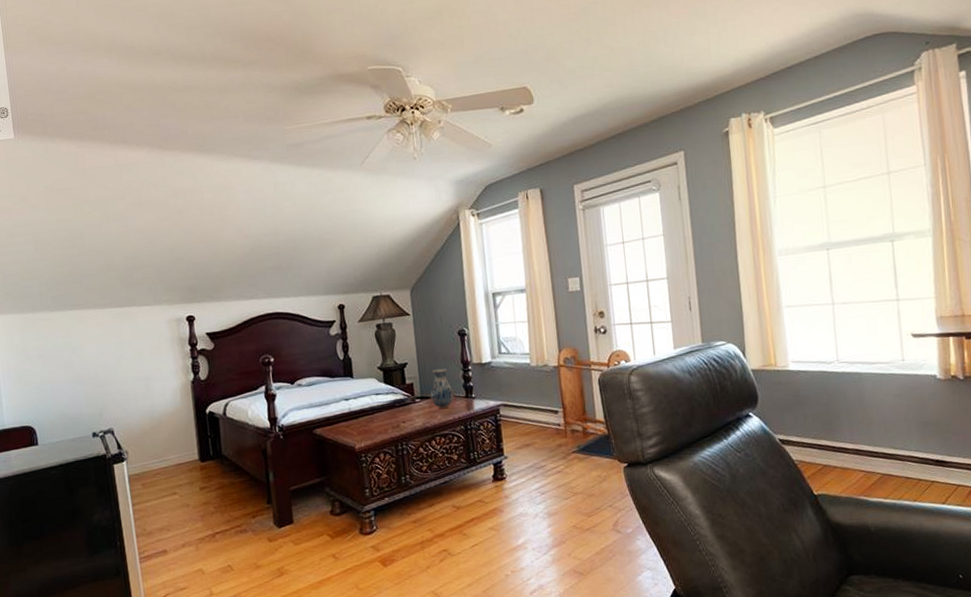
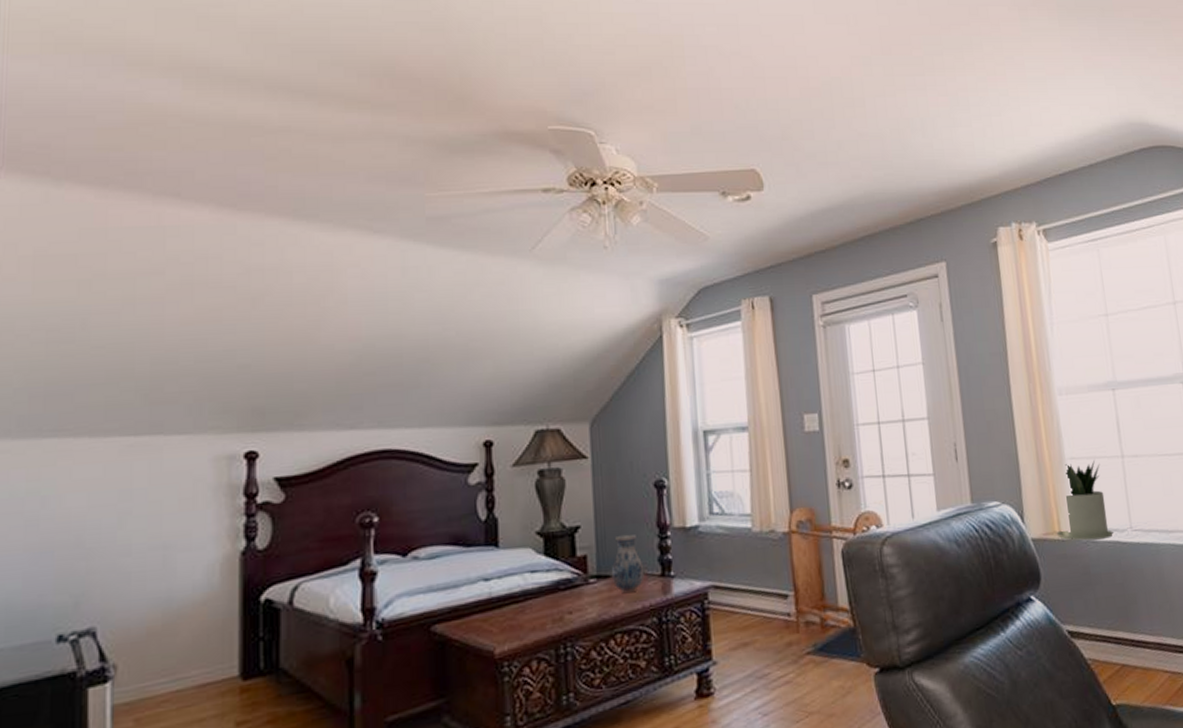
planter: none [772,307,823,372] -> present [1056,460,1115,542]

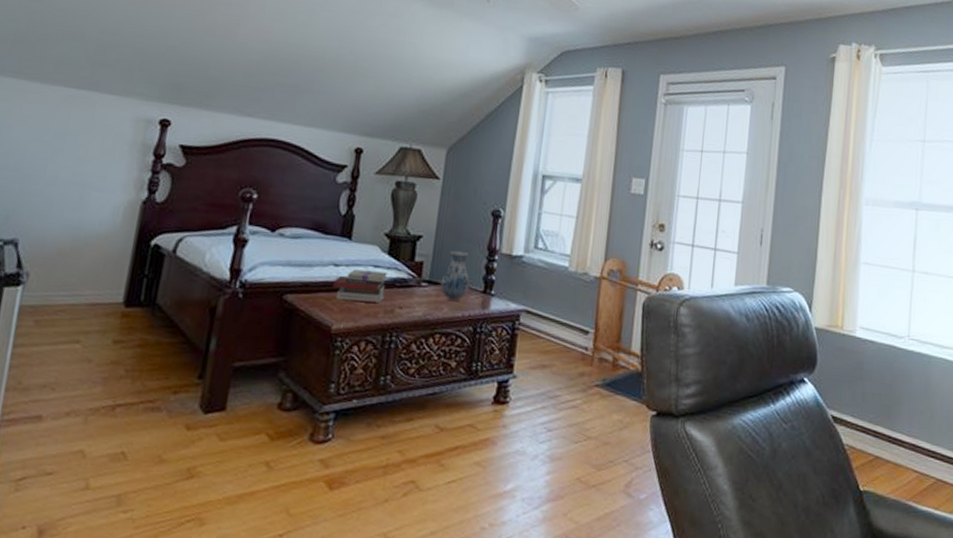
books: none [487,576,551,619] -> present [333,269,387,304]
planter: present [1056,460,1115,542] -> none [839,266,892,342]

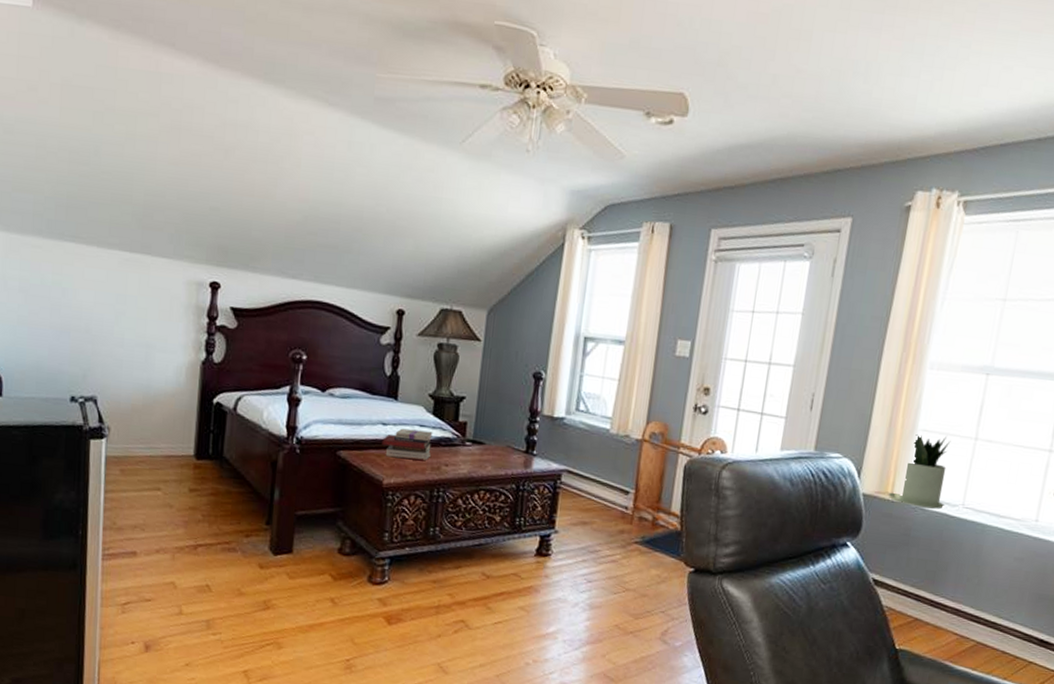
vase: present [440,250,470,302] -> none [484,411,513,461]
planter: none [839,266,892,342] -> present [888,433,951,510]

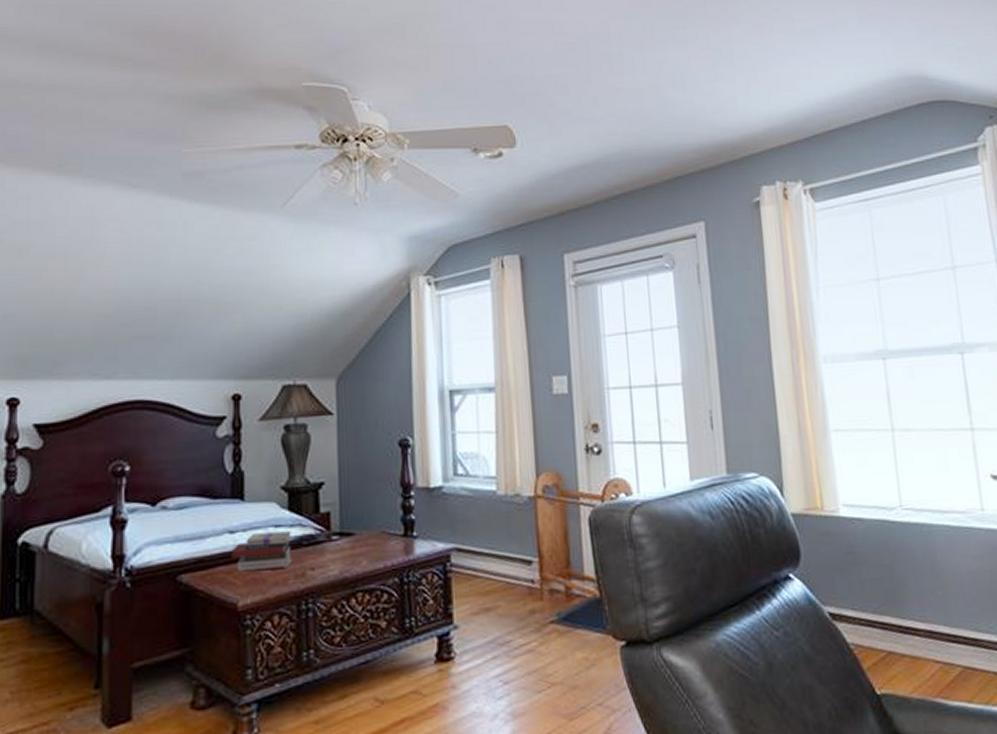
planter: present [888,433,951,510] -> none [818,433,883,519]

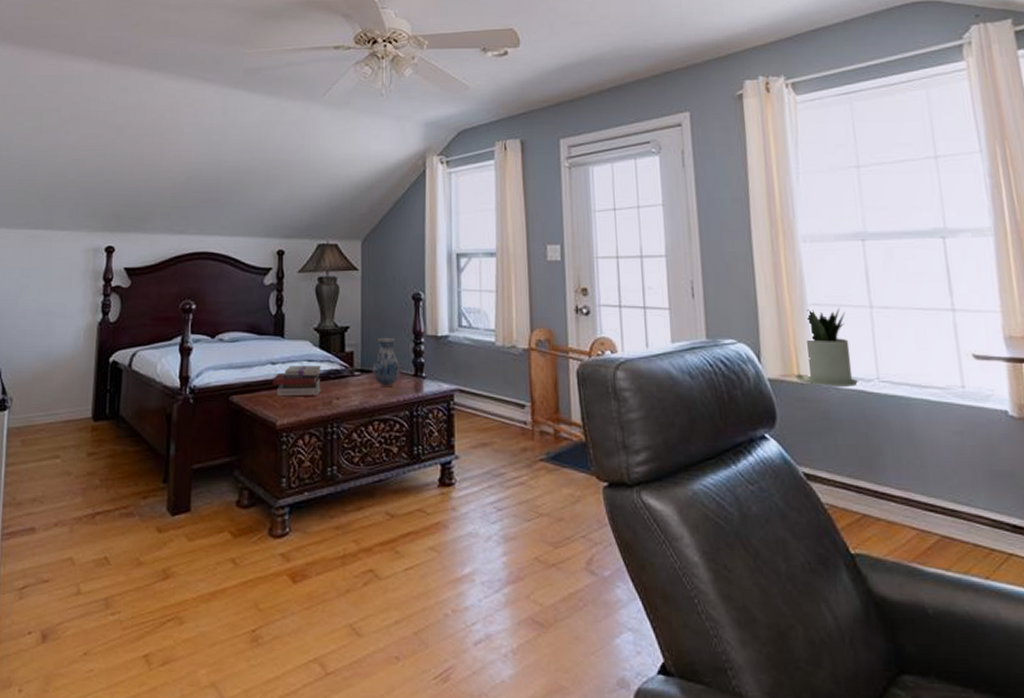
vase: none [354,492,387,552] -> present [372,337,400,388]
planter: none [818,433,883,519] -> present [795,308,859,388]

